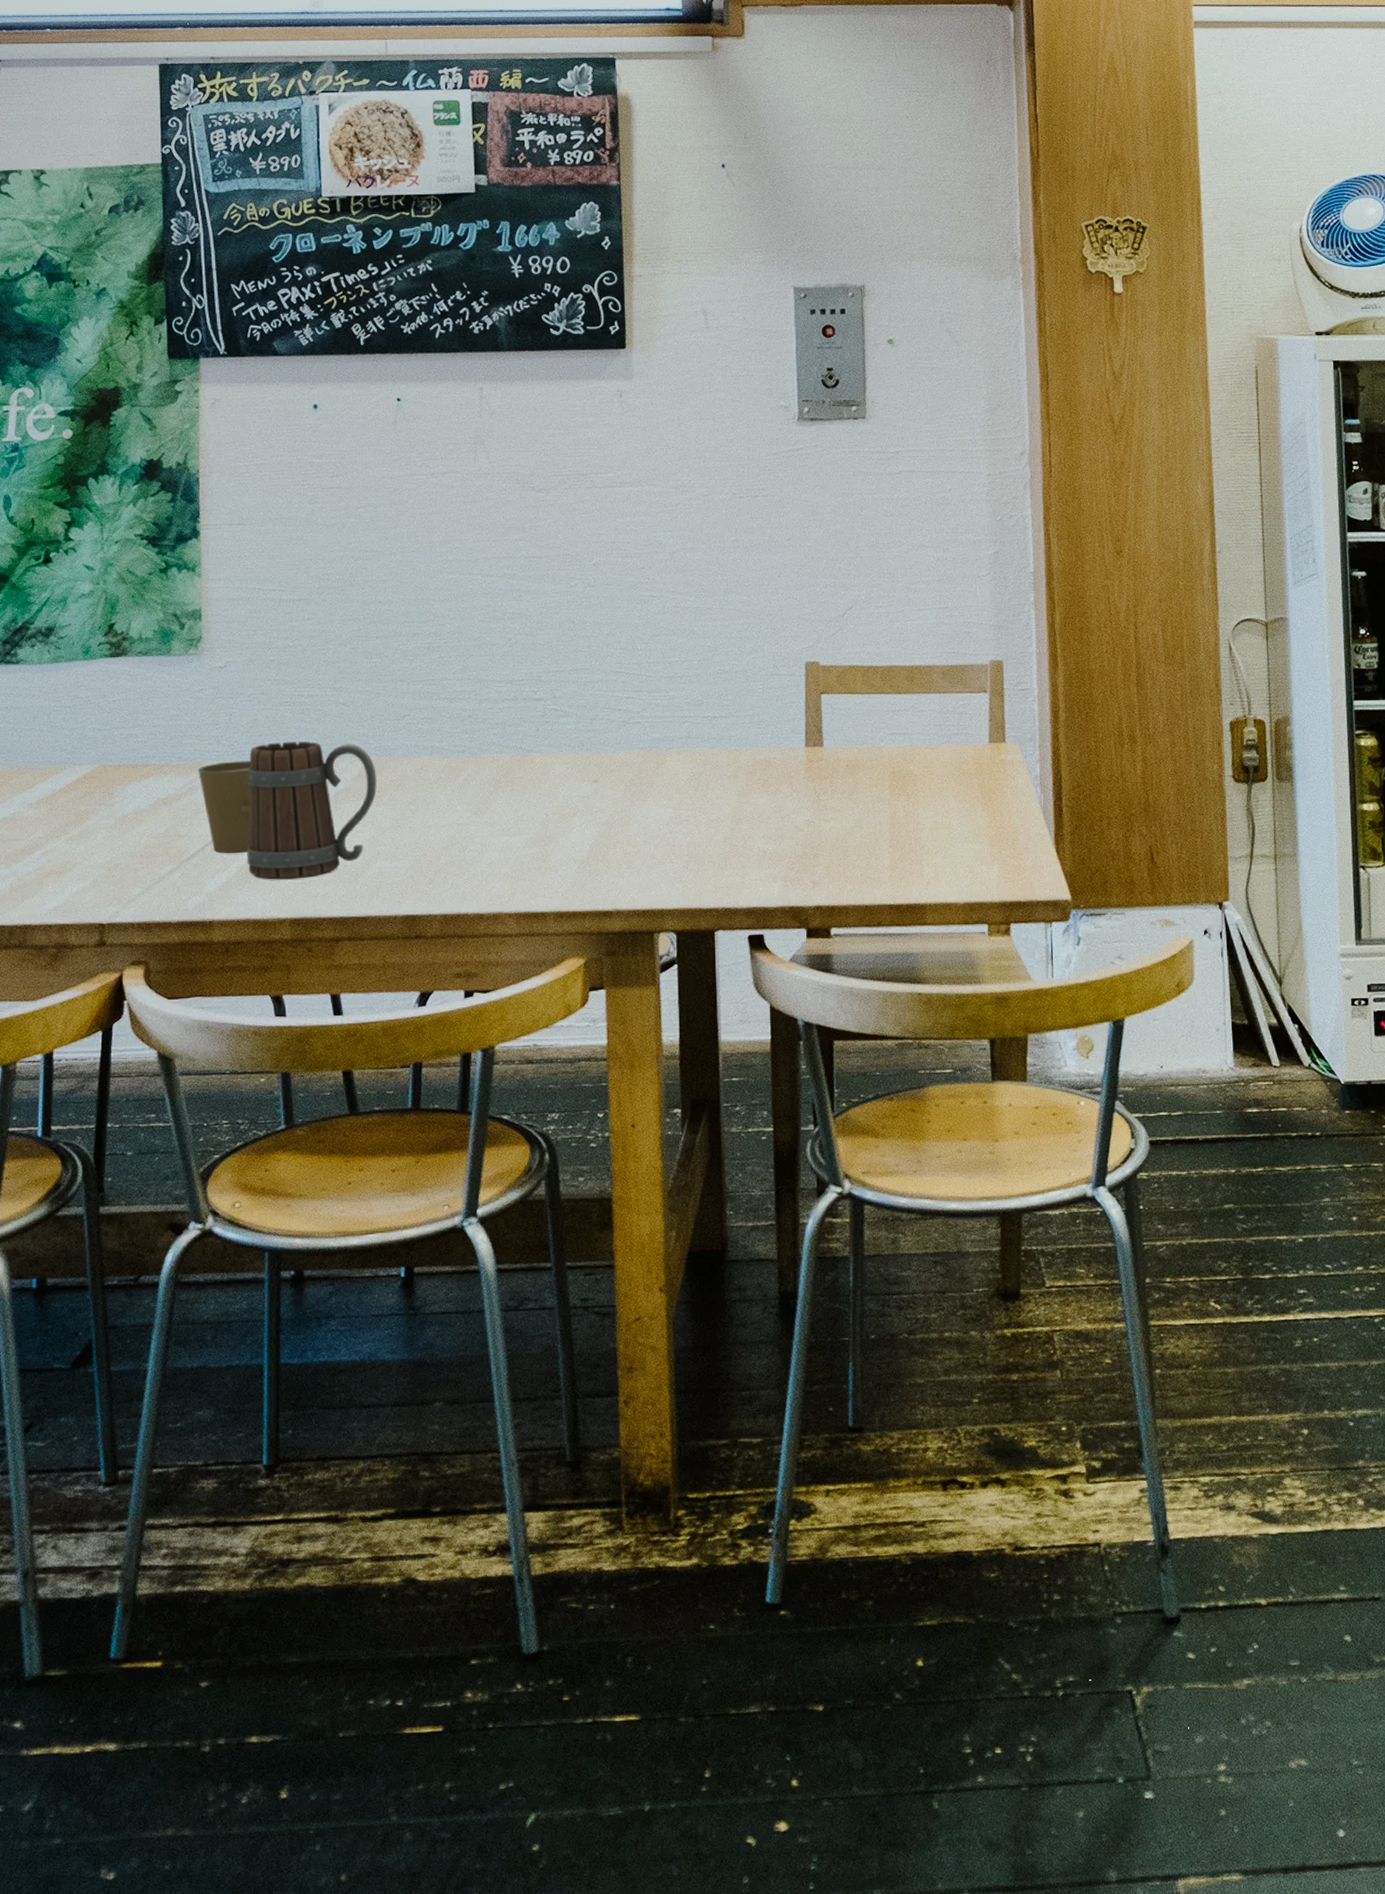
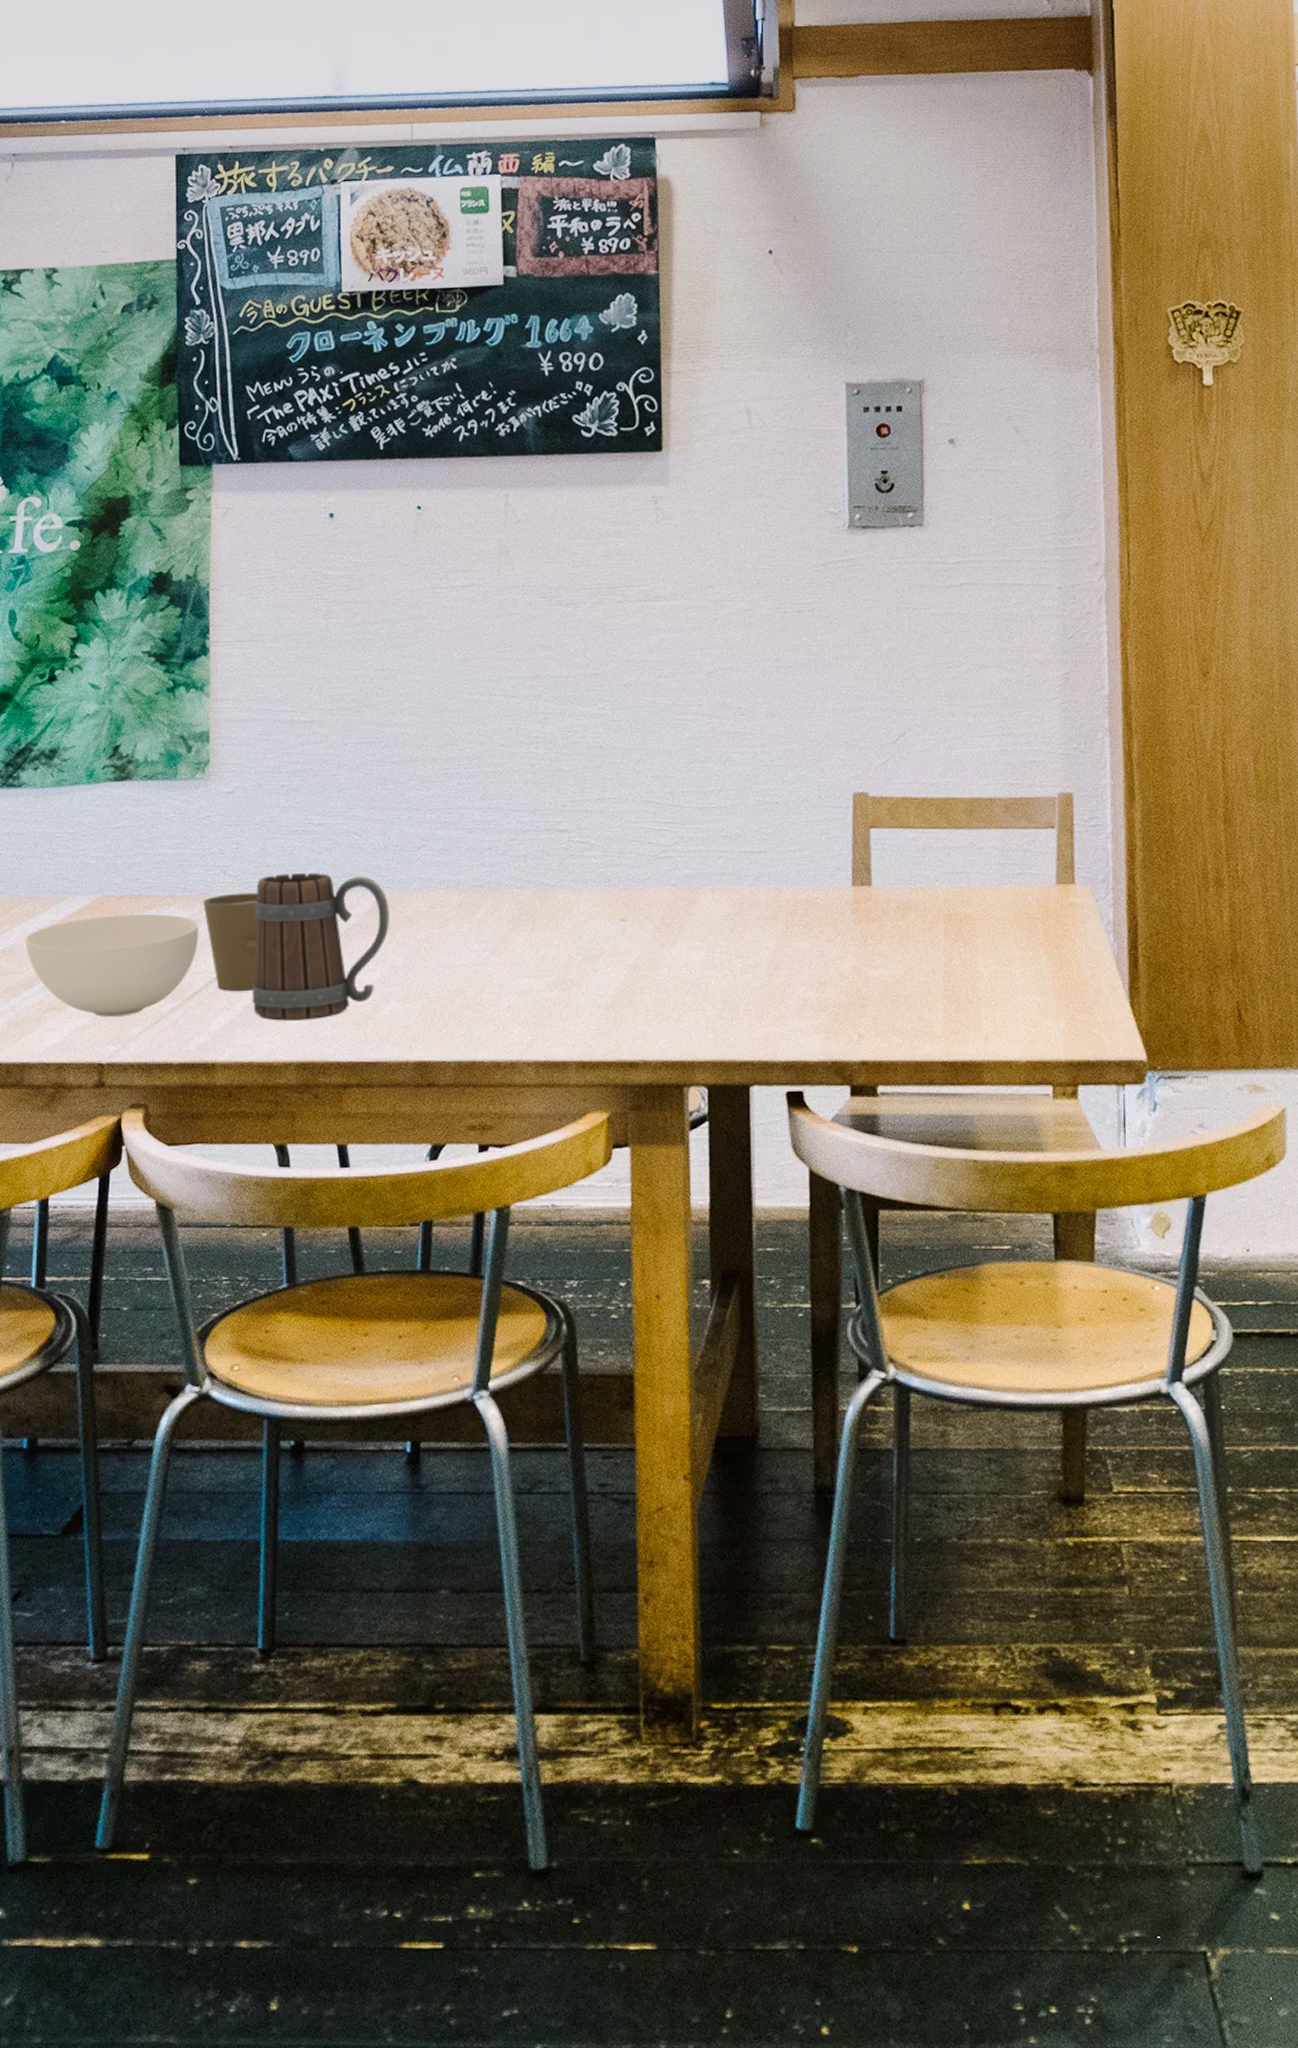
soup bowl: none [25,782,195,880] -> present [24,914,199,1017]

